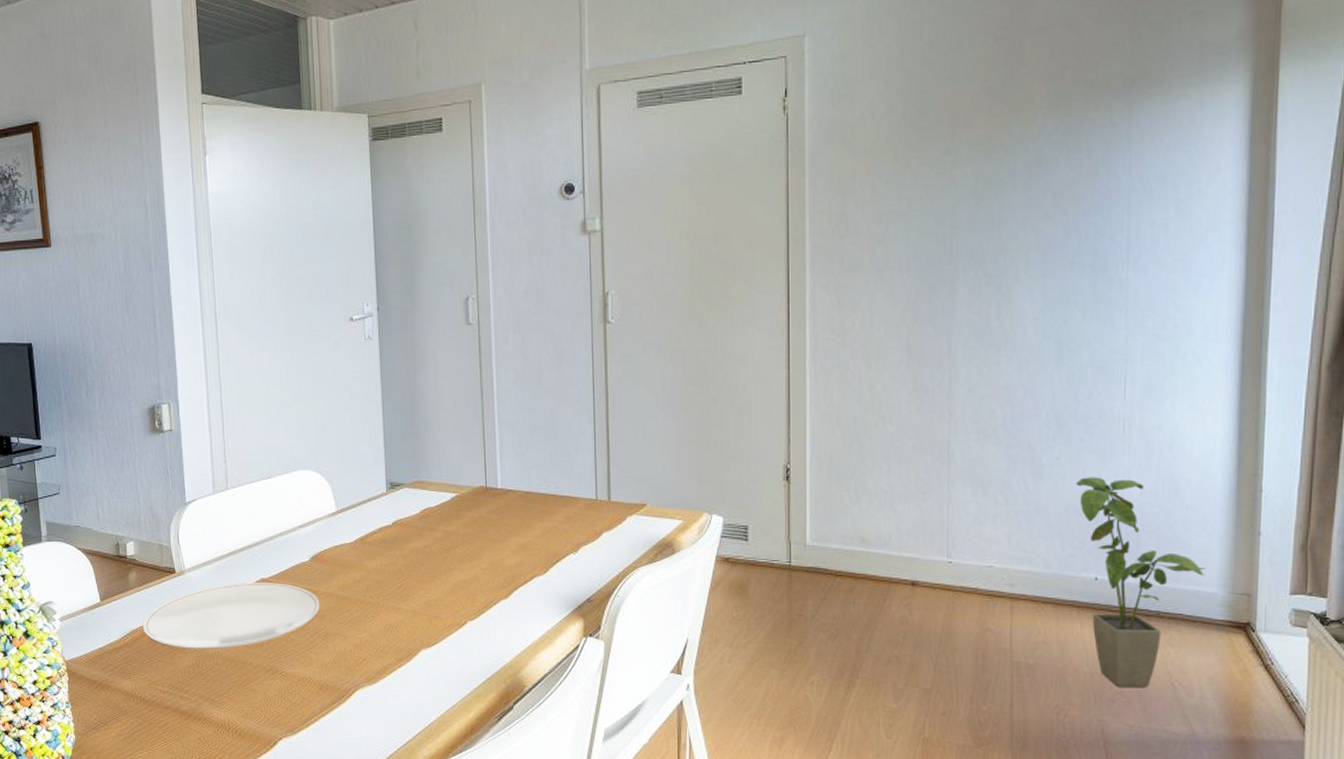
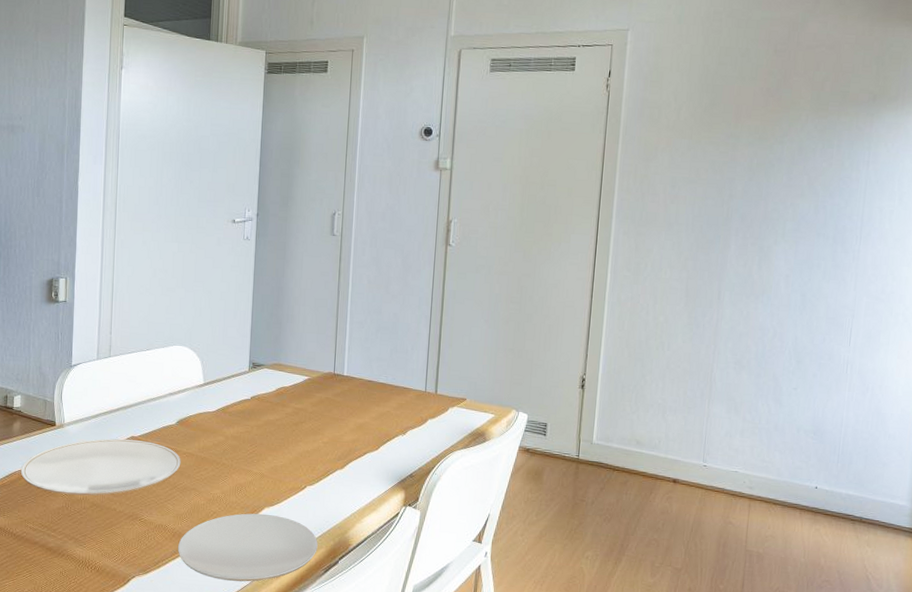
plate: none [327,657,487,737] -> present [178,513,318,582]
house plant: present [1075,477,1206,687] -> none [807,405,899,578]

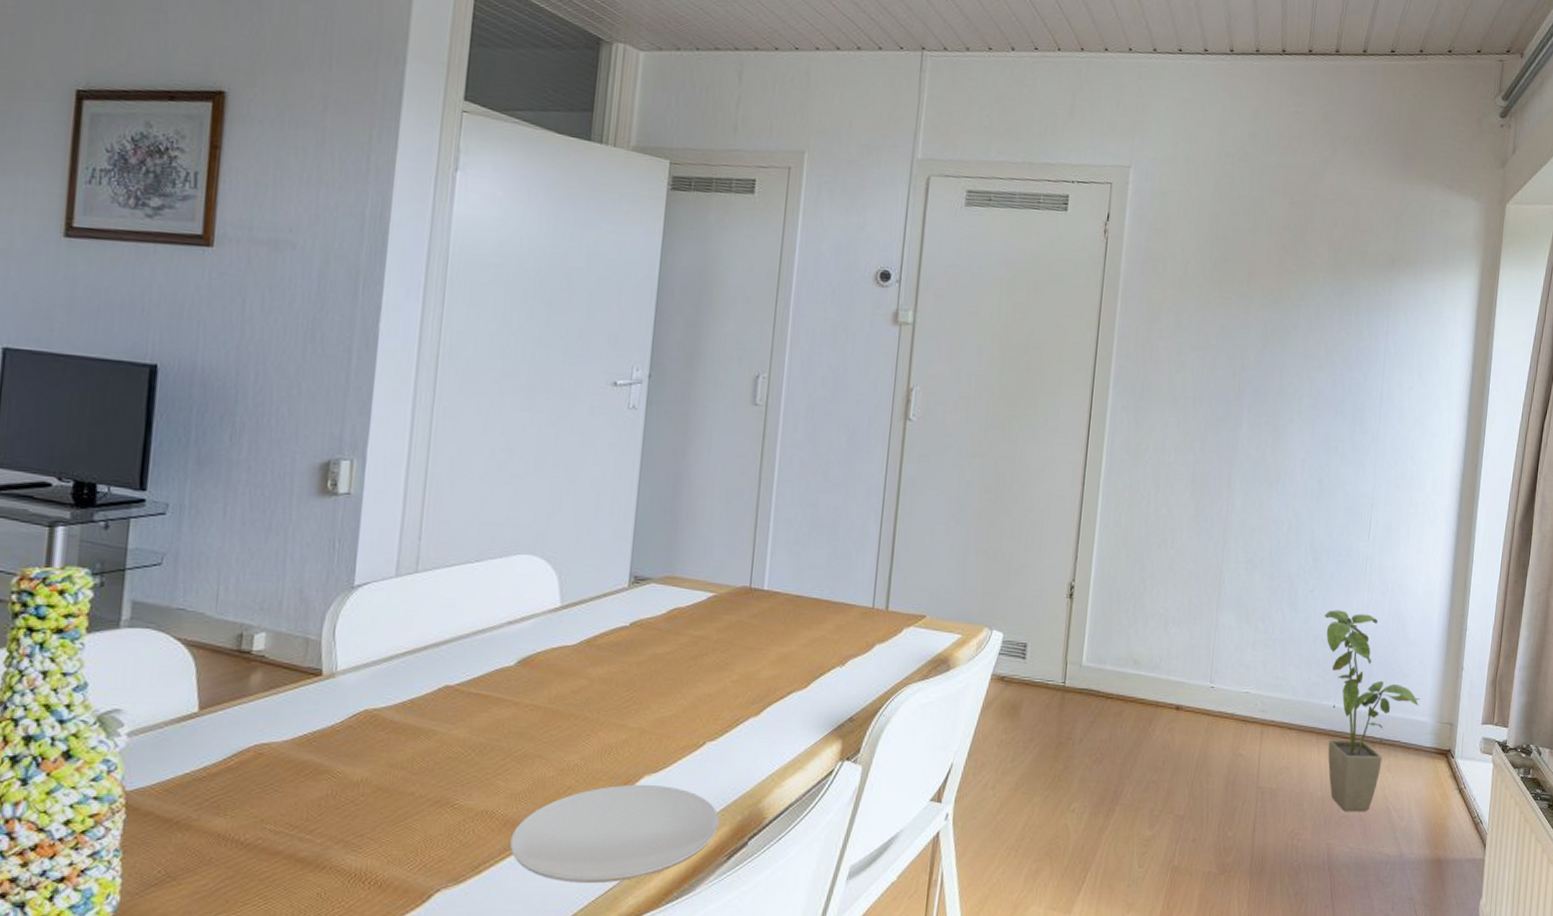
plate: present [20,438,181,496] -> none [258,689,521,777]
house plant: none [807,405,899,578] -> present [1324,610,1420,811]

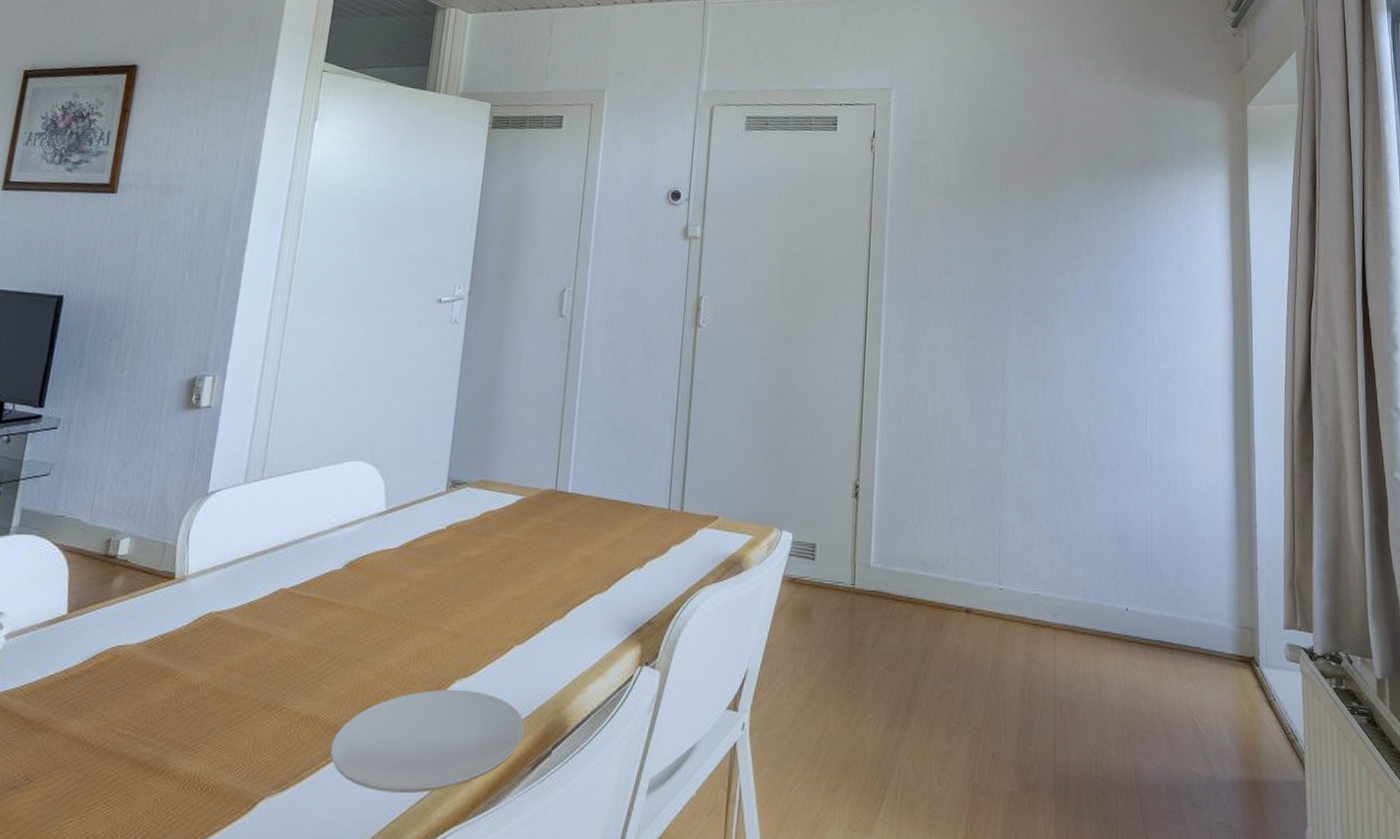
house plant: present [1324,610,1420,811] -> none [1108,507,1216,725]

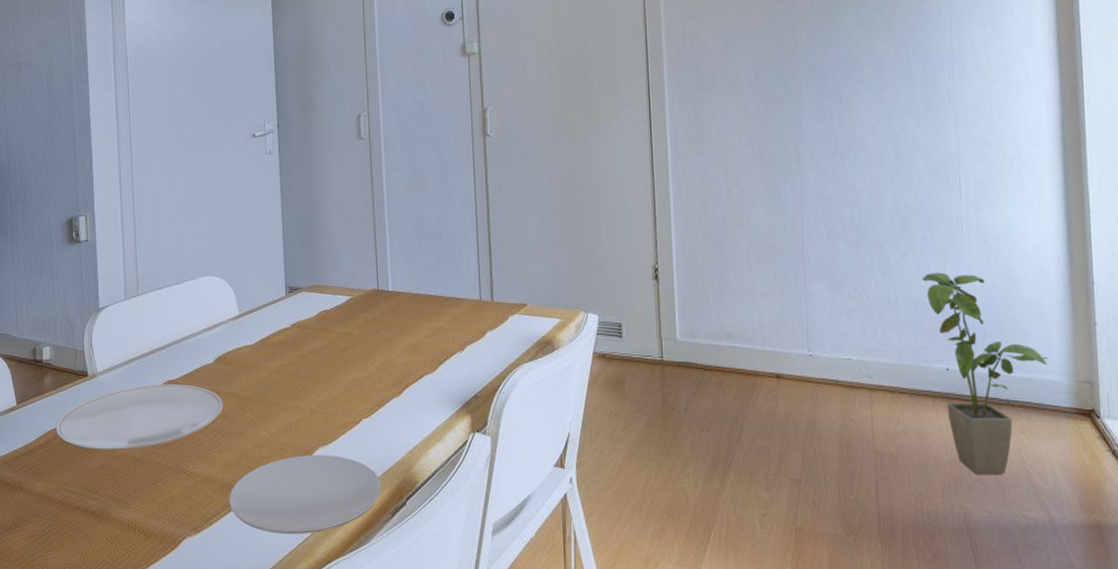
plate: none [114,592,346,679] -> present [55,383,223,451]
house plant: none [1108,507,1216,725] -> present [922,272,1049,474]

